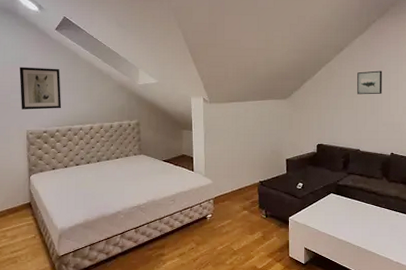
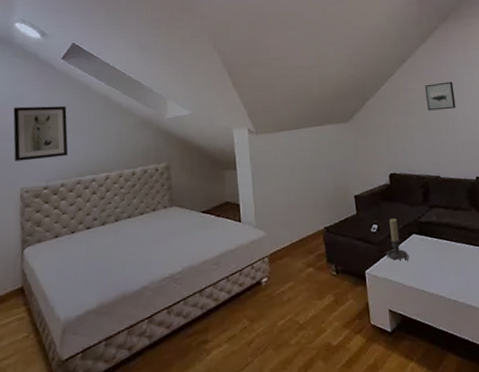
candle holder: none [308,180,326,213] -> present [386,218,410,260]

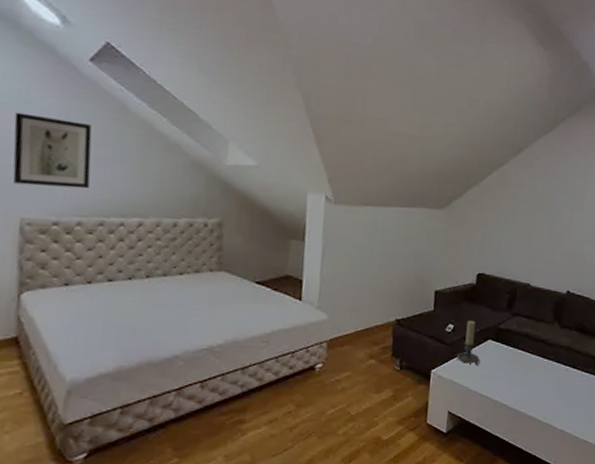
wall art: present [425,81,456,111] -> none [534,183,567,215]

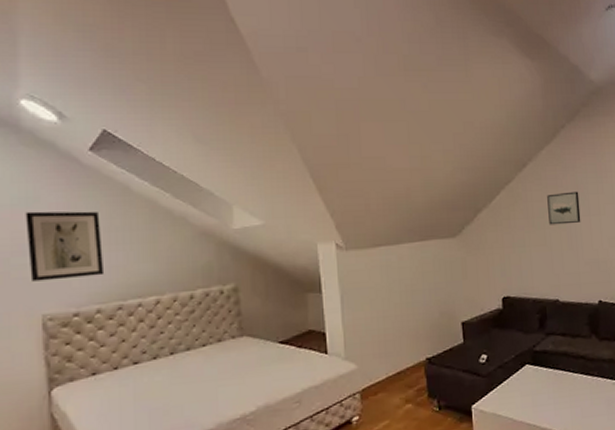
candle holder: present [457,321,480,365] -> none [496,347,521,393]
wall art: none [534,183,567,215] -> present [547,191,581,225]

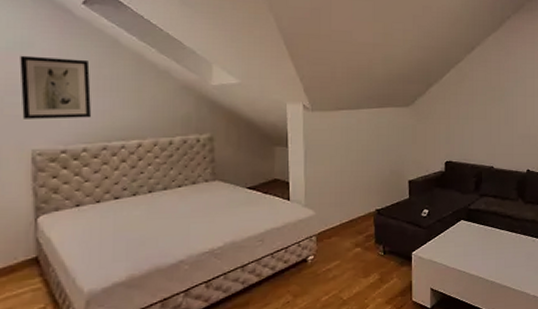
wall art: present [547,191,581,225] -> none [490,74,518,103]

